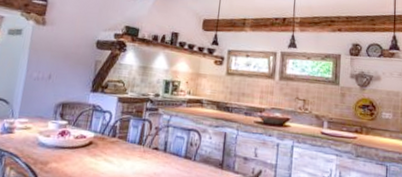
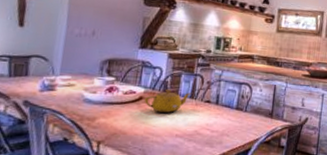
teapot: none [93,134,140,160] -> present [144,89,192,114]

